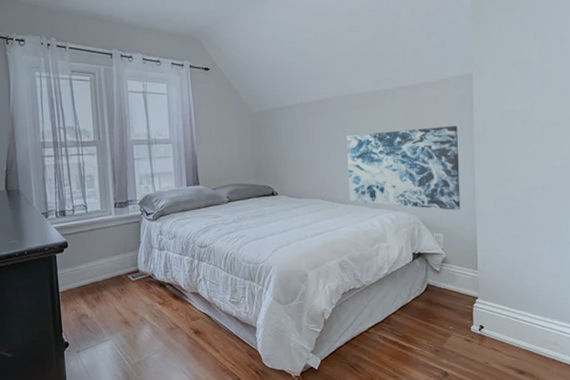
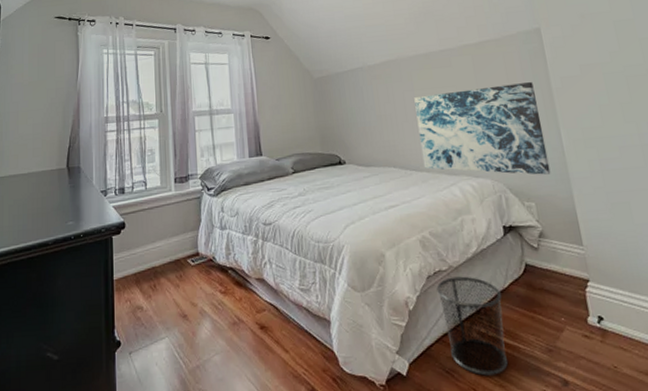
waste bin: none [350,293,404,369] -> present [436,276,509,376]

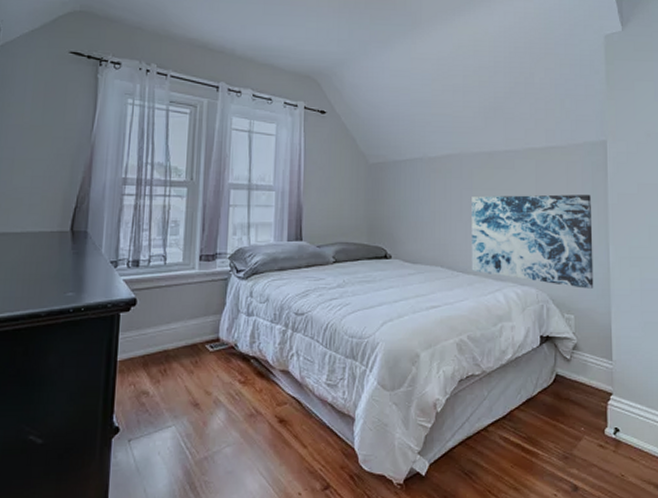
waste bin: present [436,276,509,376] -> none [467,382,529,479]

